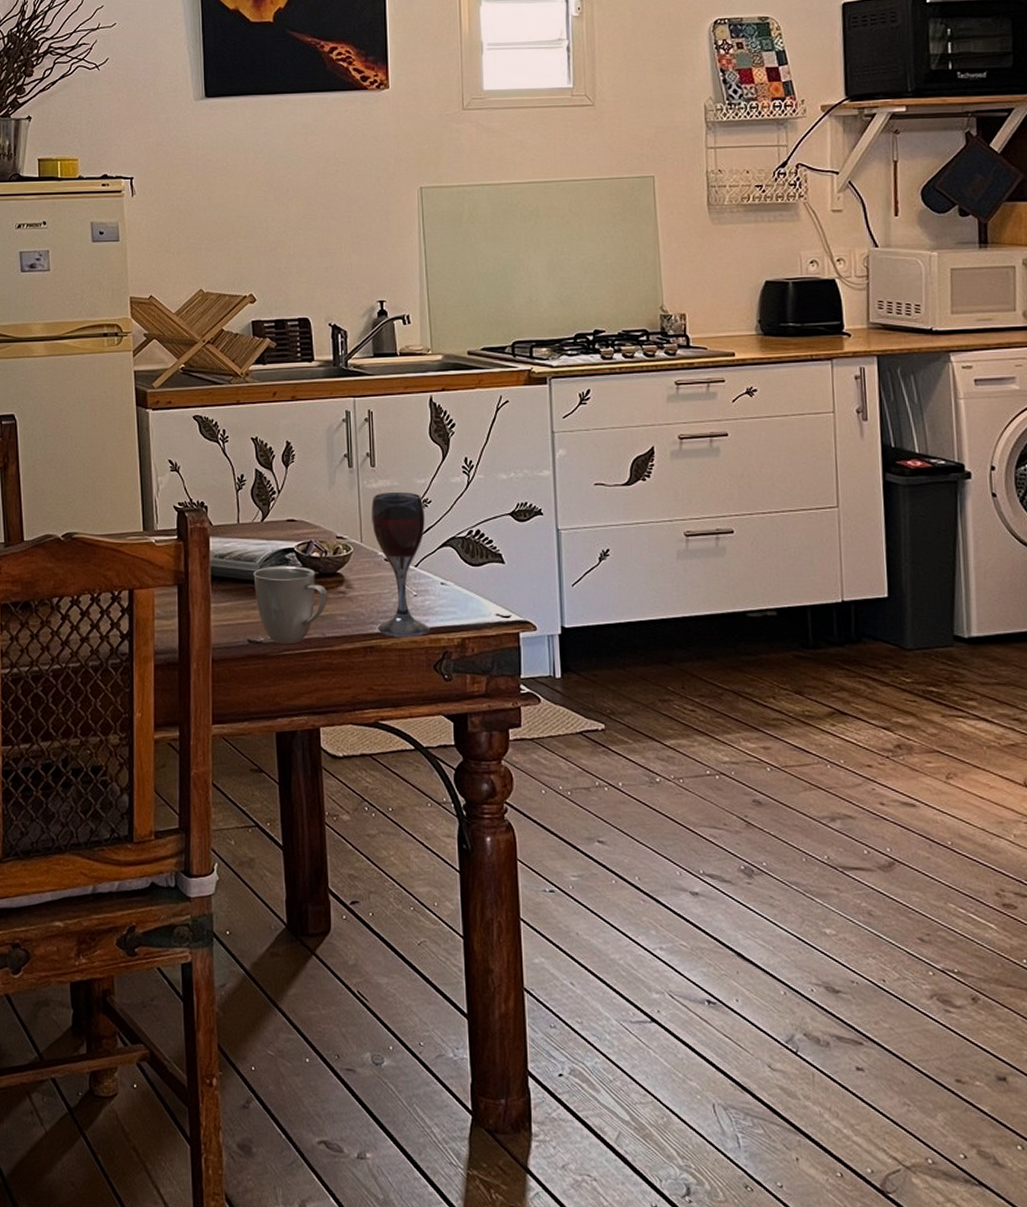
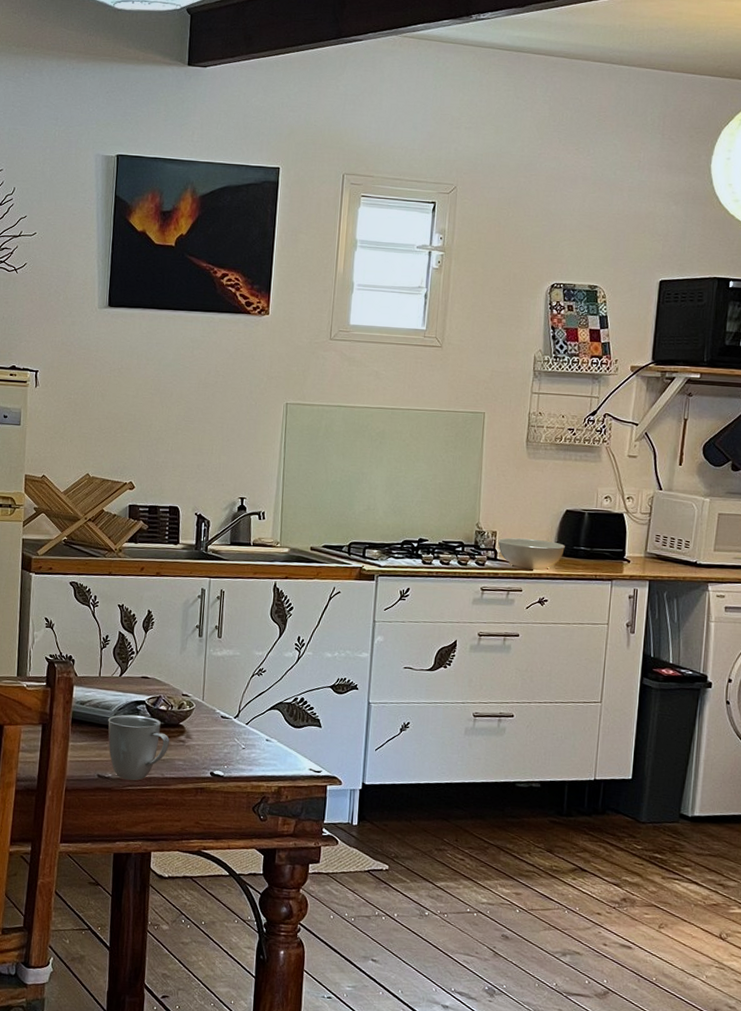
cup: present [370,491,430,638] -> none [209,660,259,783]
bowl: none [688,318,770,356] -> present [498,537,565,570]

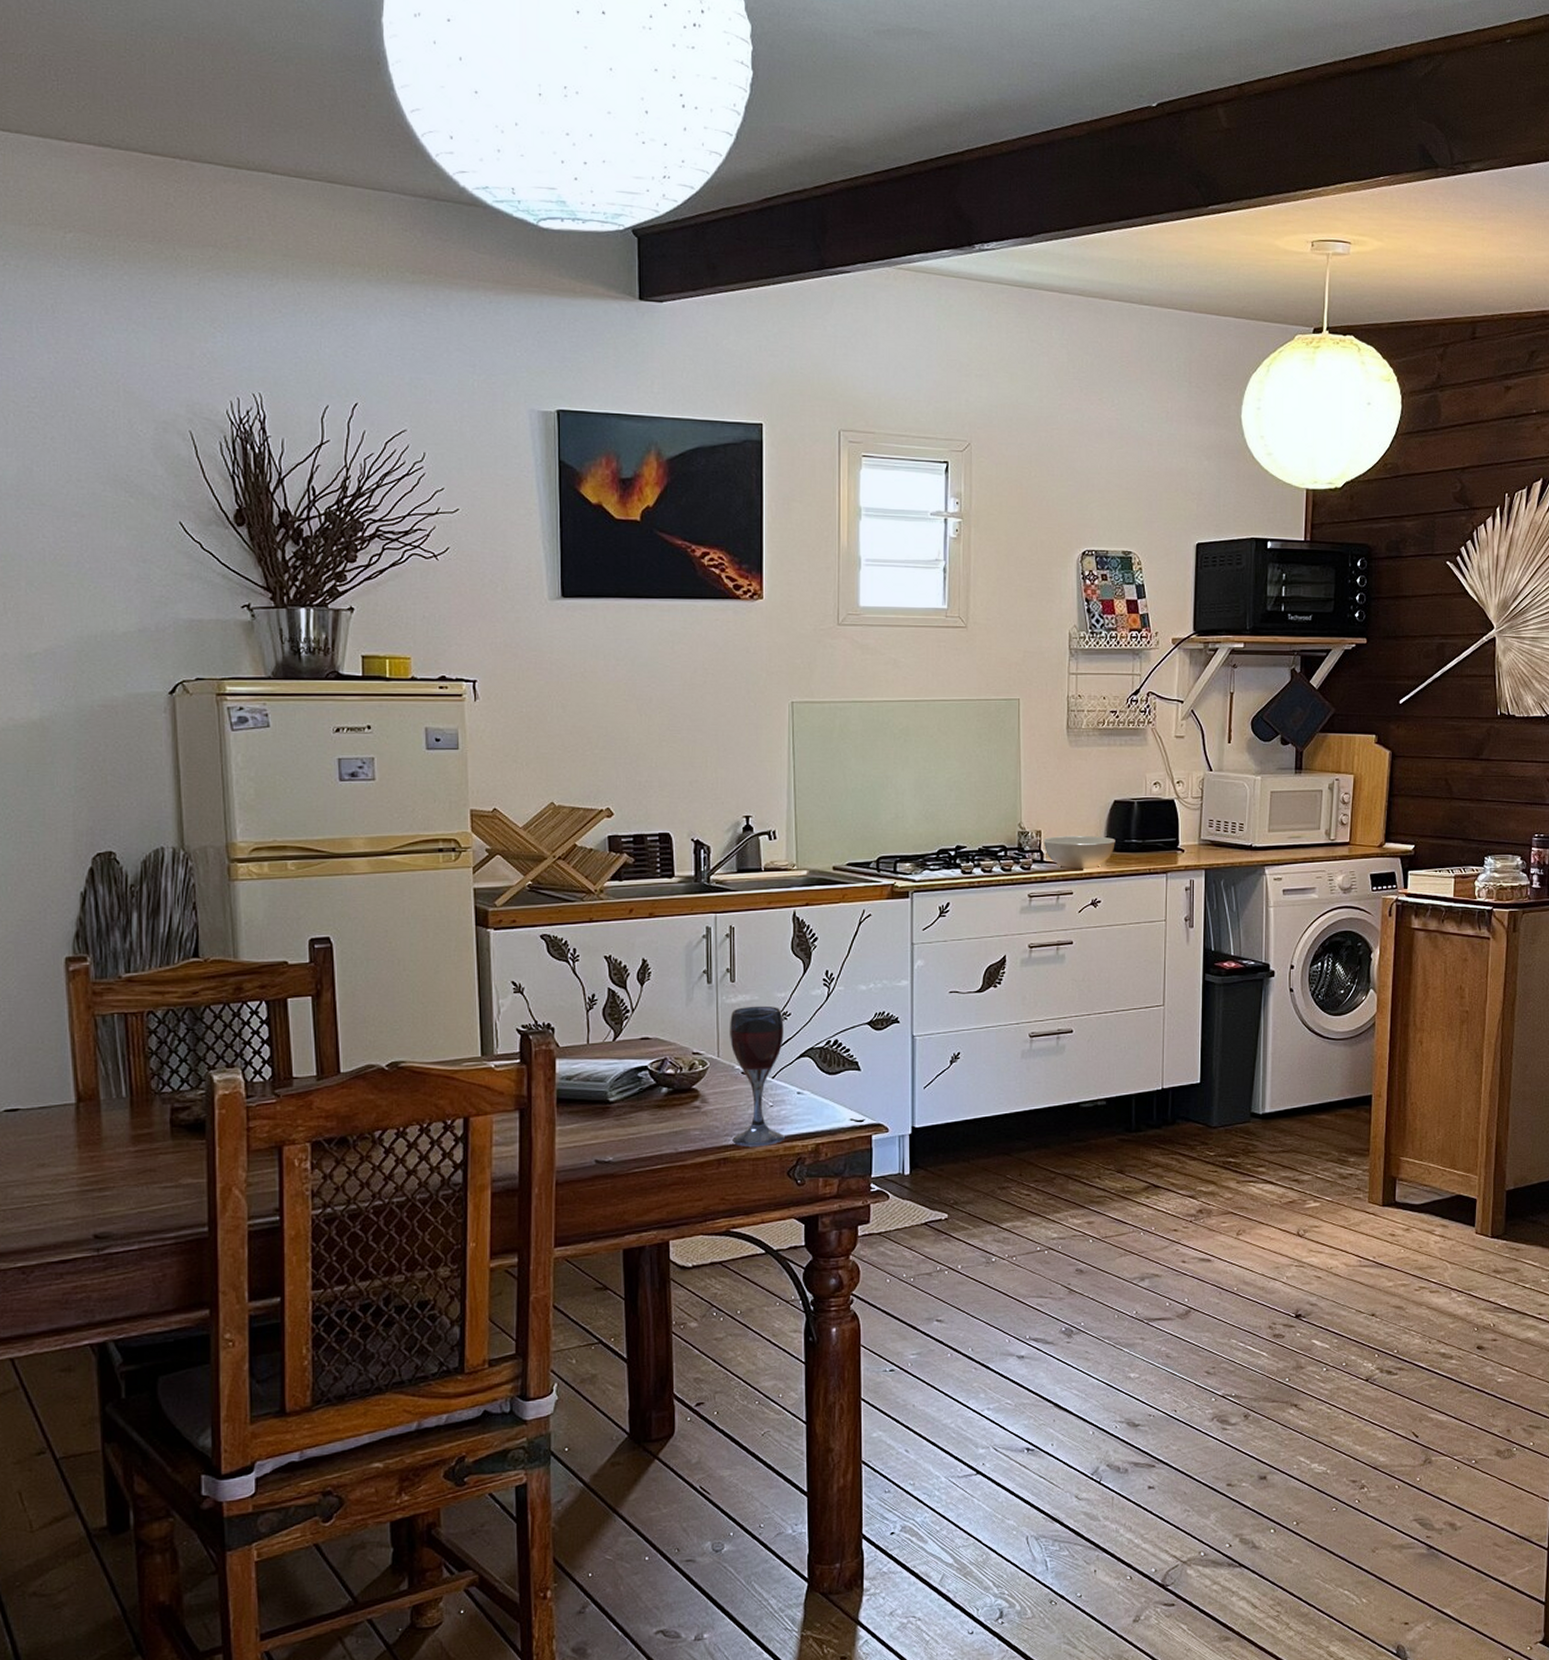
mug: present [107,714,169,781] -> none [603,1084,681,1161]
cup: none [209,660,259,783] -> present [729,1005,785,1148]

